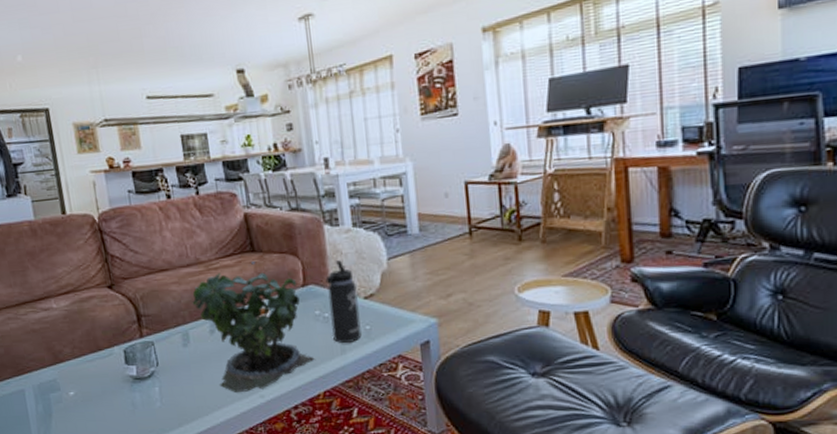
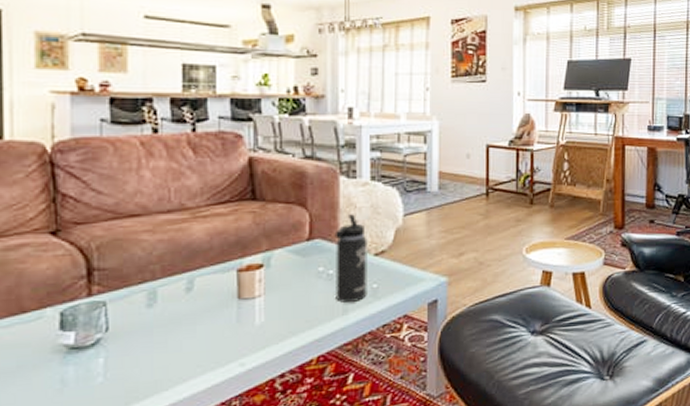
potted plant: present [192,262,315,392] -> none [167,211,312,361]

